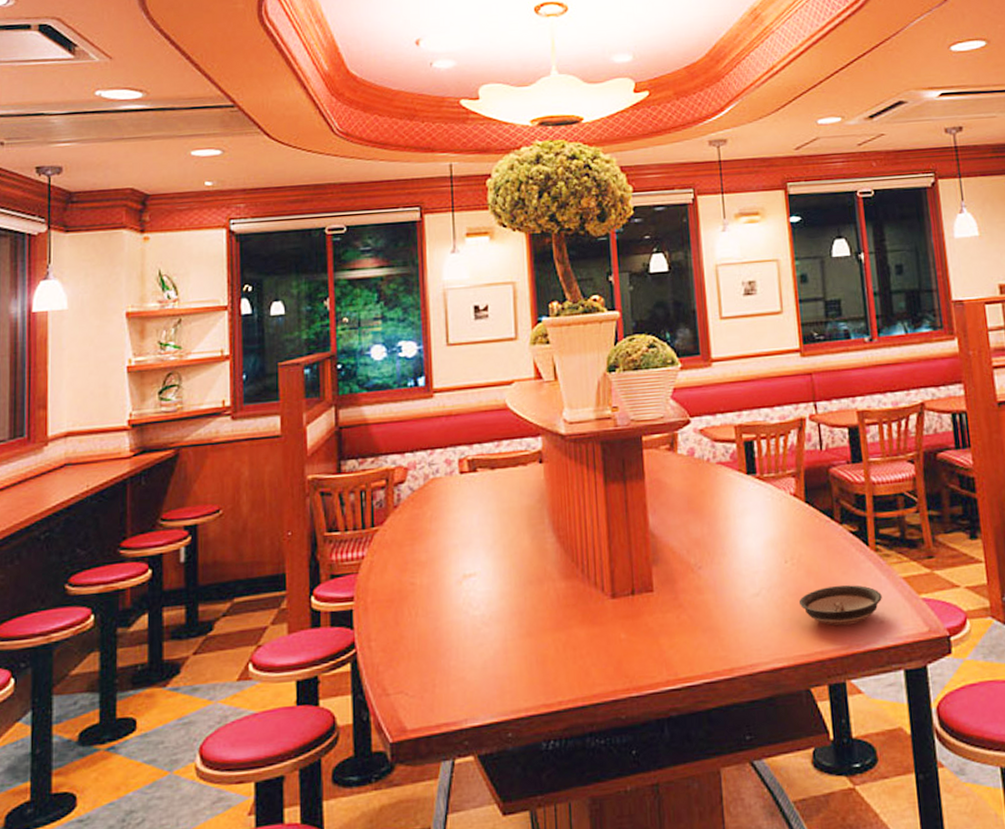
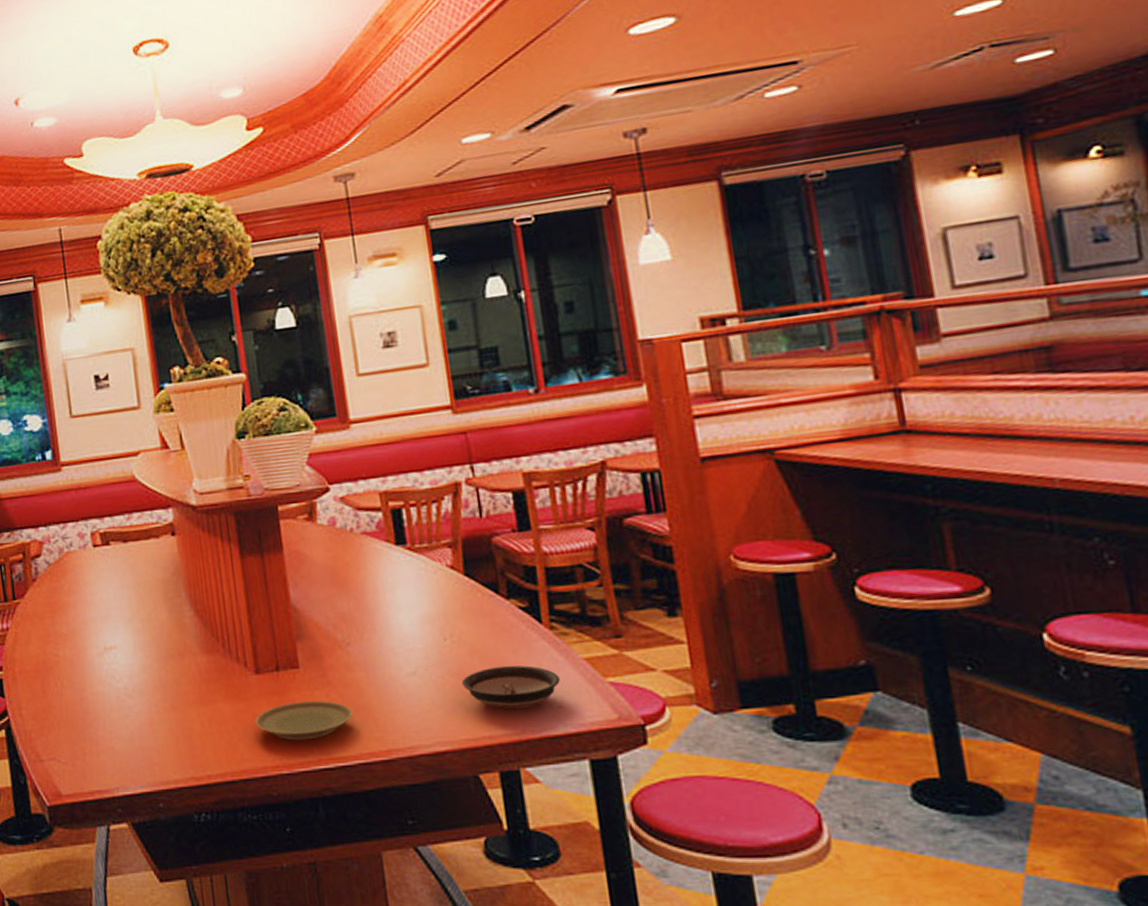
plate: none [608,622,701,663] -> present [254,700,353,741]

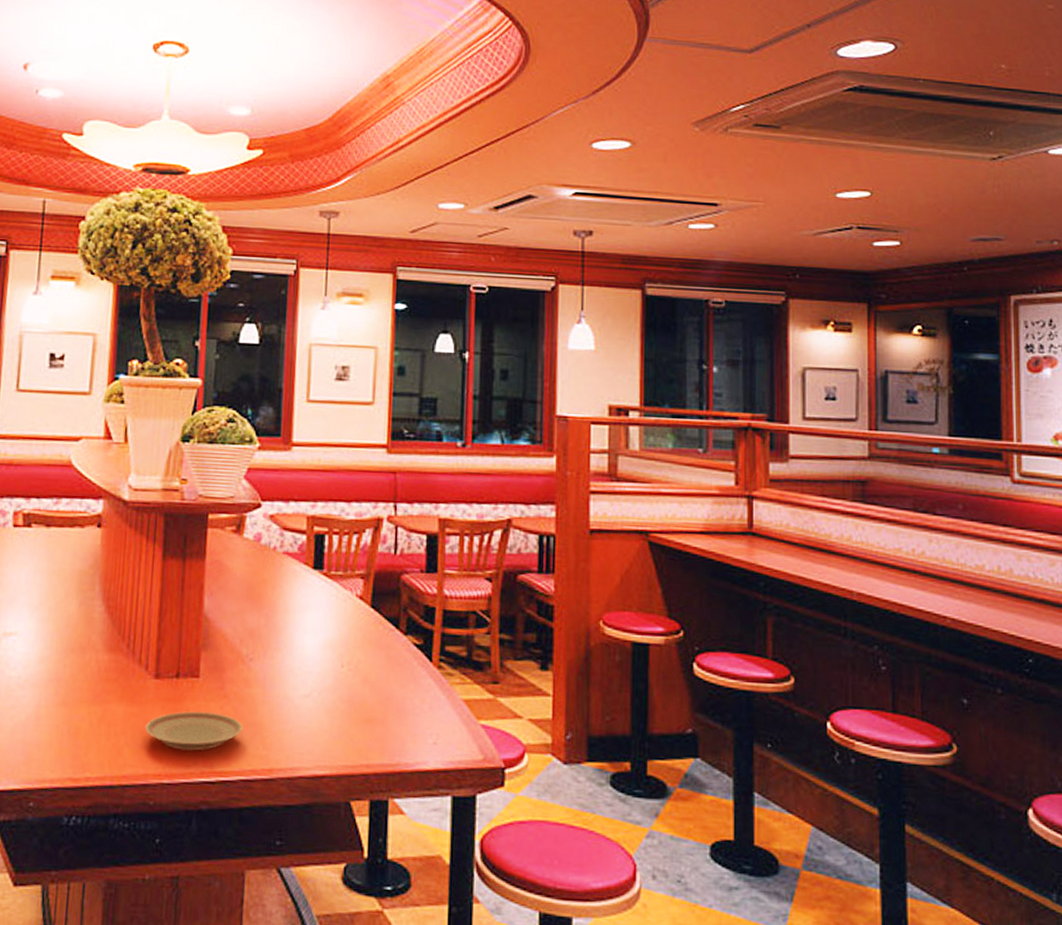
saucer: present [461,665,560,710] -> none [350,698,439,742]

